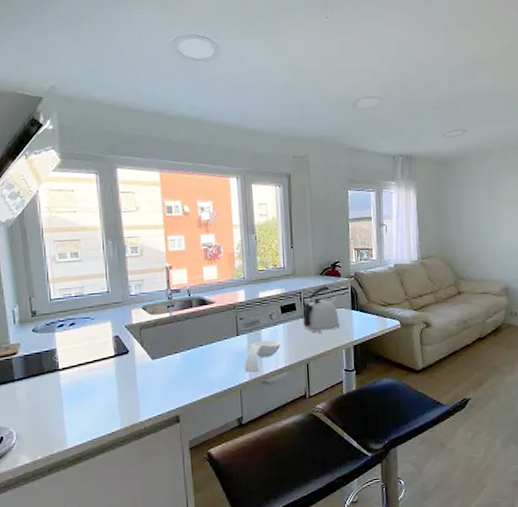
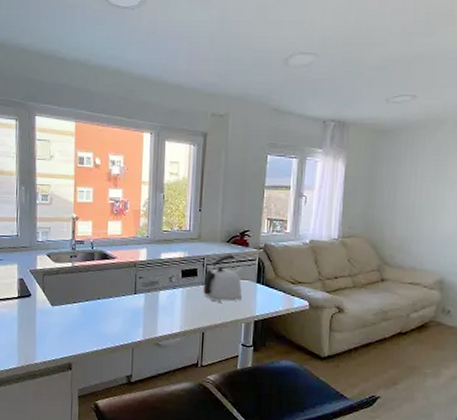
spoon rest: present [244,340,281,373] -> none [138,302,178,334]

